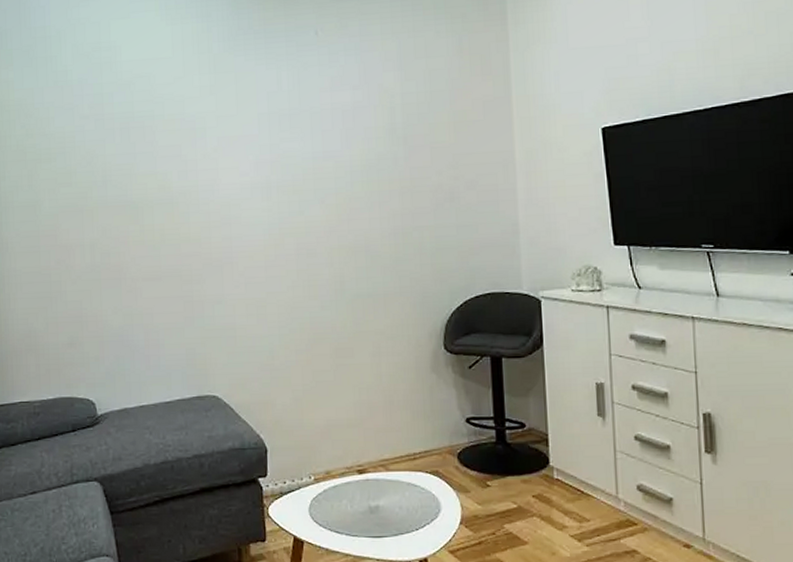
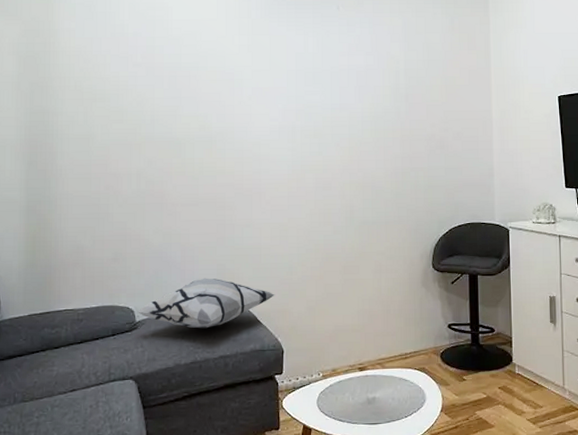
decorative pillow: none [99,364,256,424] -> present [138,278,276,329]

